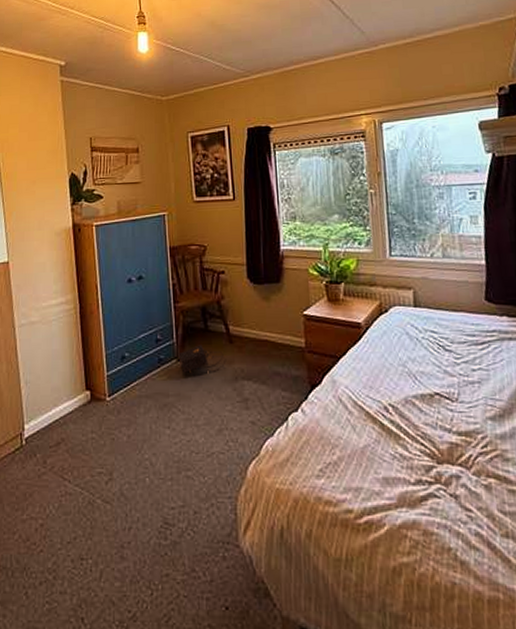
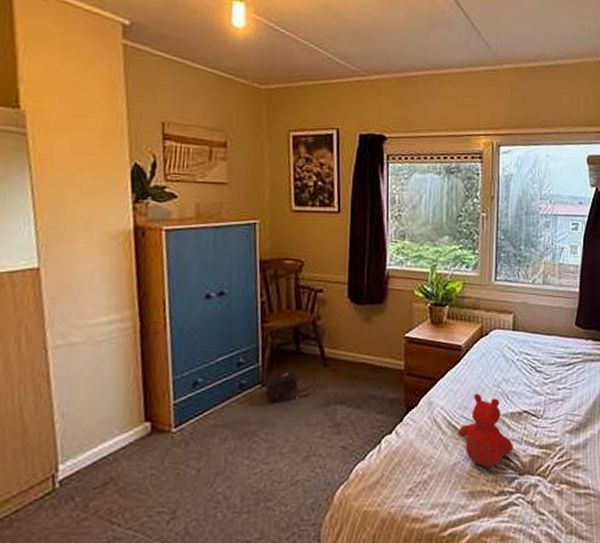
stuffed bear: none [366,373,428,454] -> present [459,393,513,468]

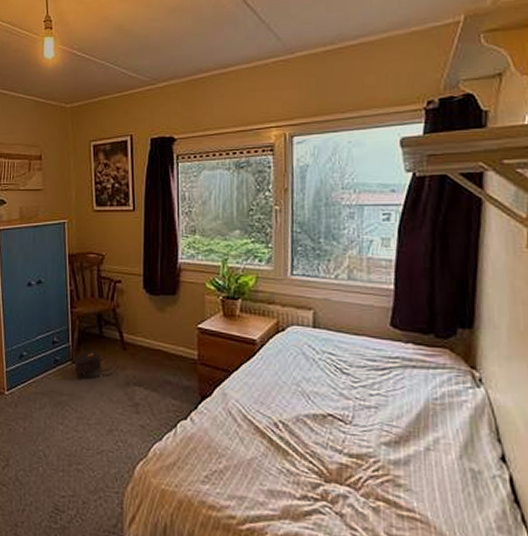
stuffed bear: present [459,393,513,468] -> none [255,390,317,469]

